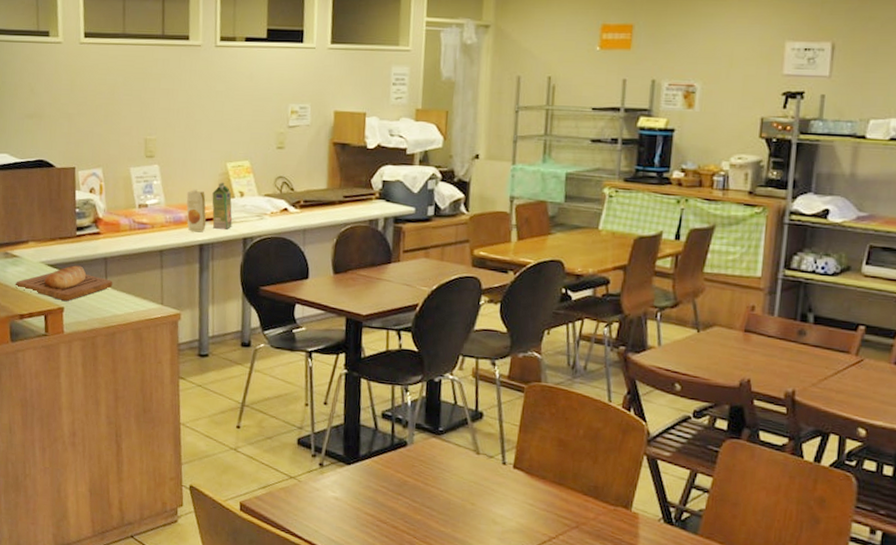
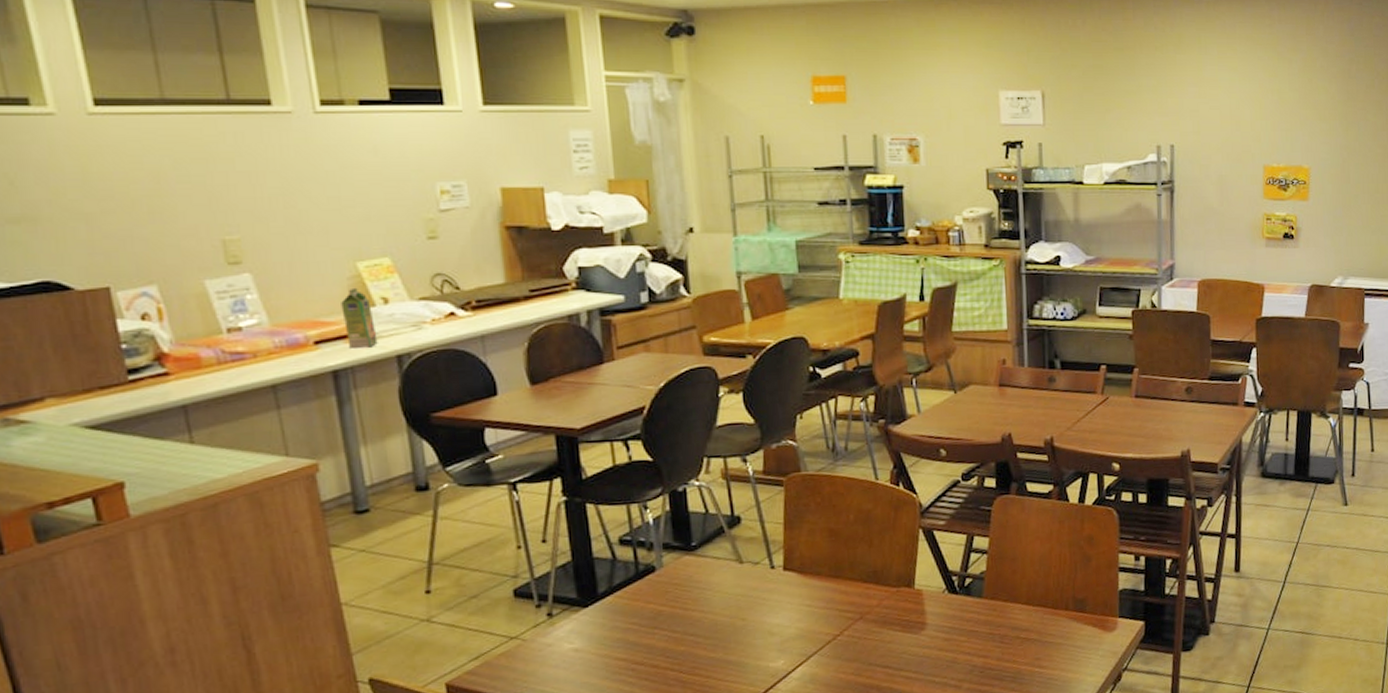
bread loaf: present [15,265,113,301] -> none [29,421,203,473]
juice carton: present [186,188,207,233] -> none [301,299,339,356]

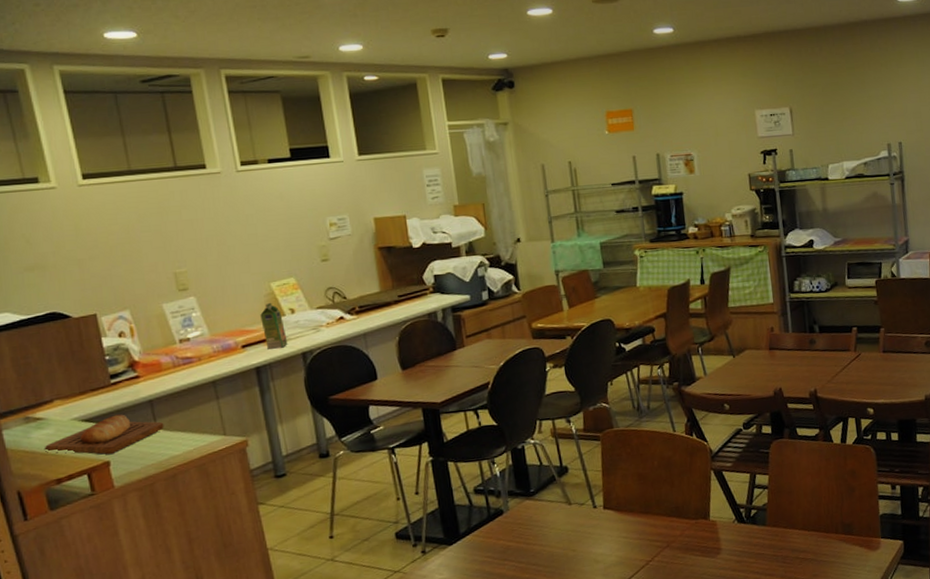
bread loaf: none [29,421,203,473] -> present [44,414,164,455]

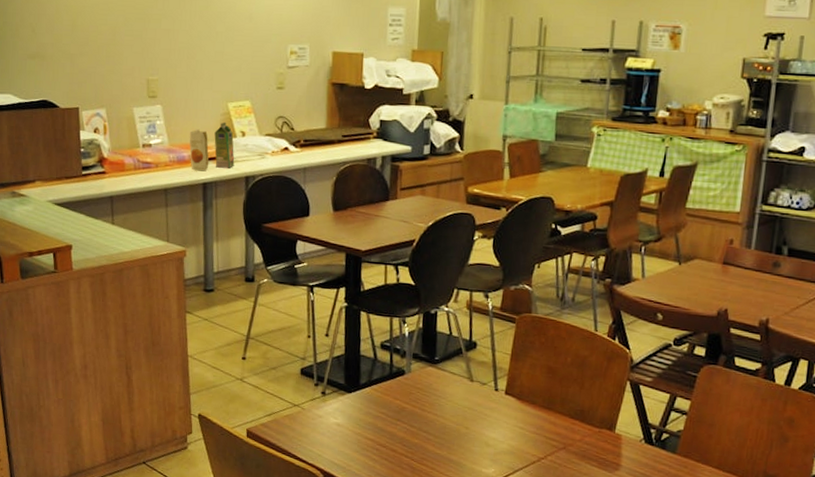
bread loaf: present [44,414,164,455] -> none [23,204,119,239]
juice carton: none [231,313,260,357] -> present [189,128,209,171]

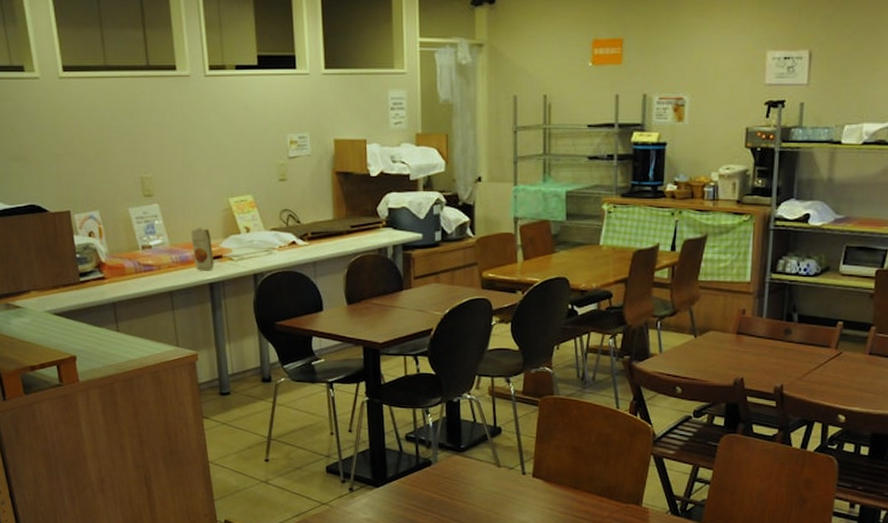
juice carton: present [214,122,235,169] -> none [217,218,241,266]

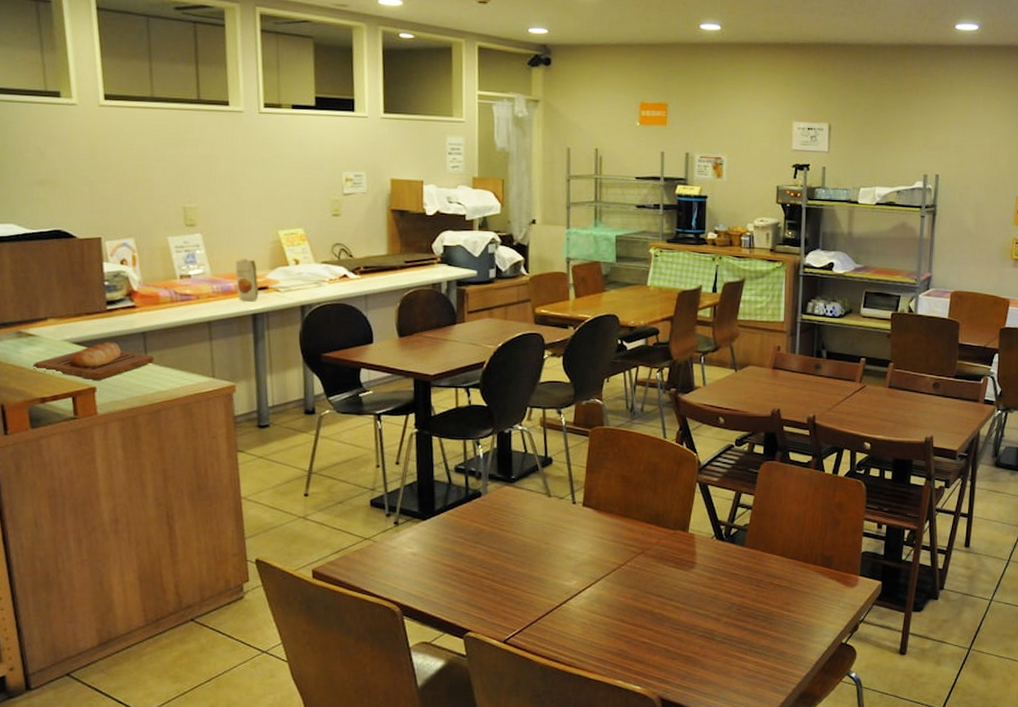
bread loaf: none [21,312,124,349] -> present [32,342,154,380]

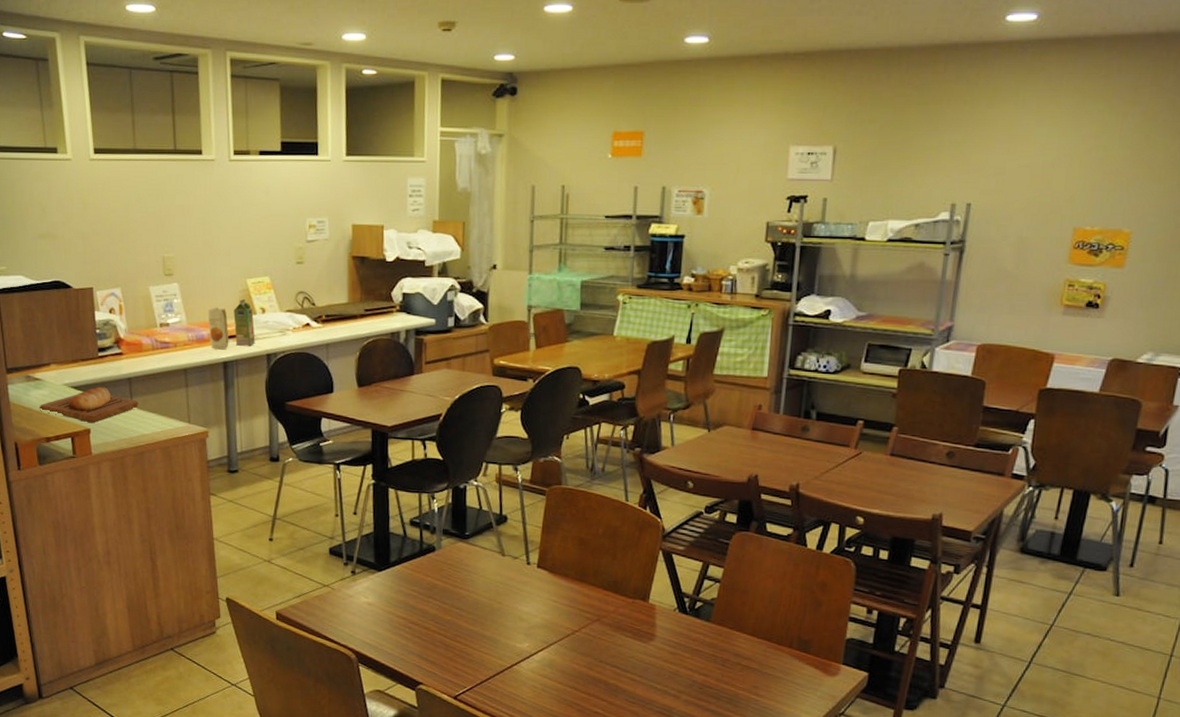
juice carton: none [264,250,288,298] -> present [233,298,255,346]

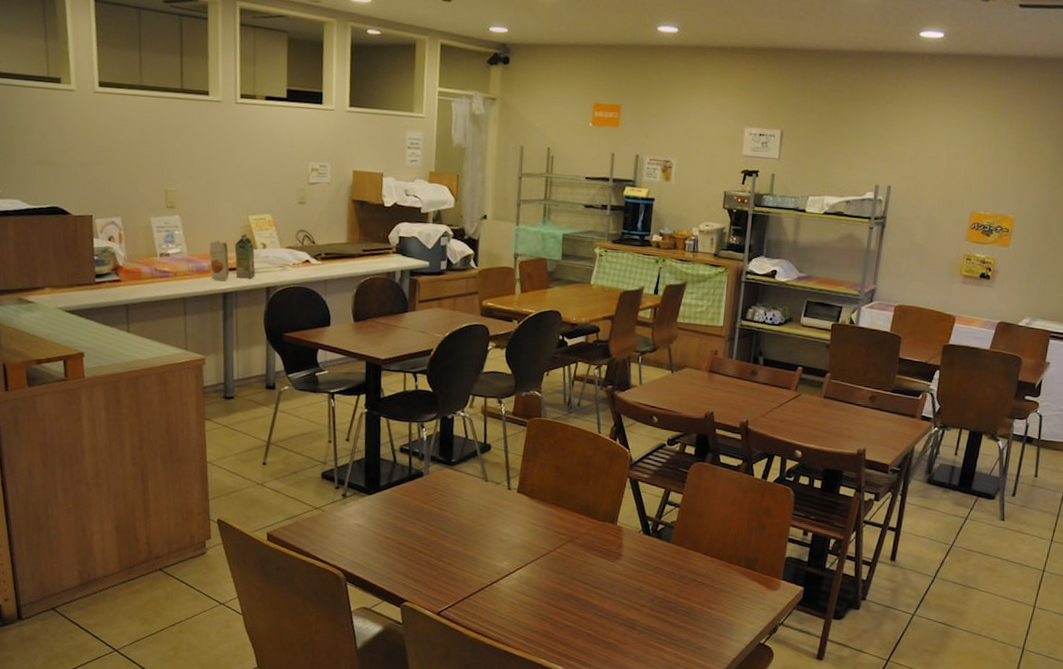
bread loaf: present [39,386,139,422] -> none [30,311,135,346]

